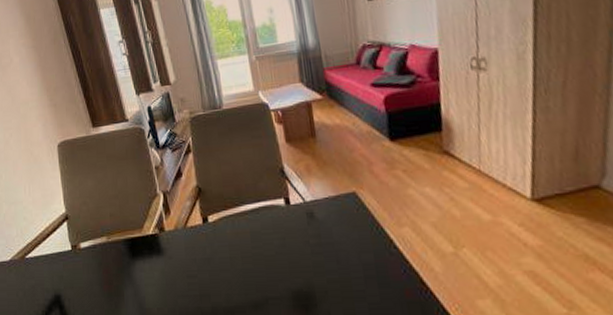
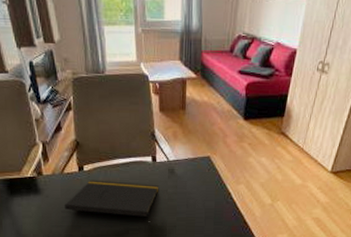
notepad: none [190,233,299,292] -> present [65,180,159,225]

